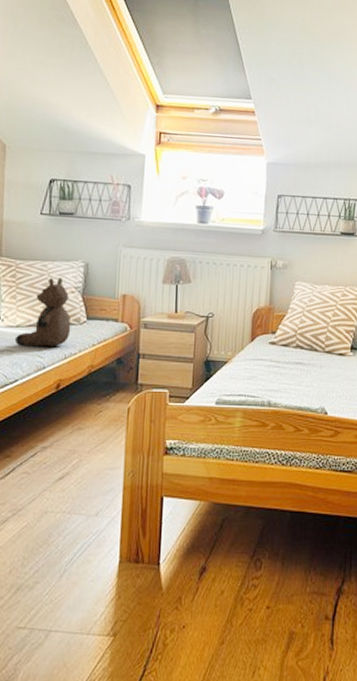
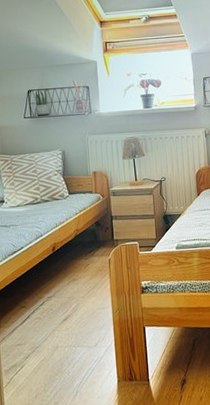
teddy bear: present [14,277,71,347] -> none [17,164,58,221]

